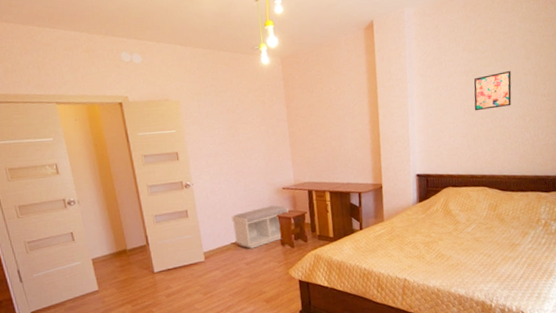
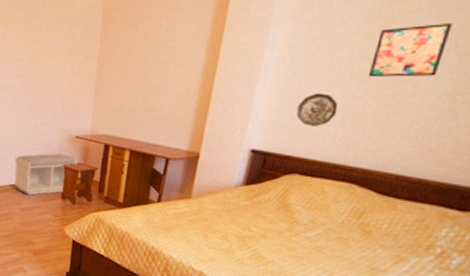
decorative plate: none [438,126,463,151] -> present [296,93,339,127]

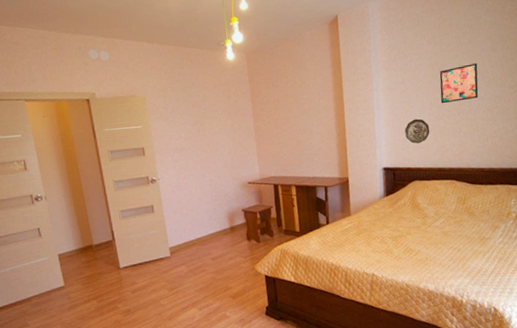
bench: present [14,153,77,195] -> none [197,200,254,244]

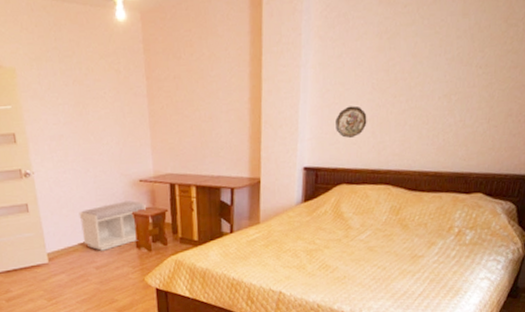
bench: none [197,200,254,244] -> present [79,200,146,251]
wall art: present [439,62,479,104] -> none [385,31,440,87]

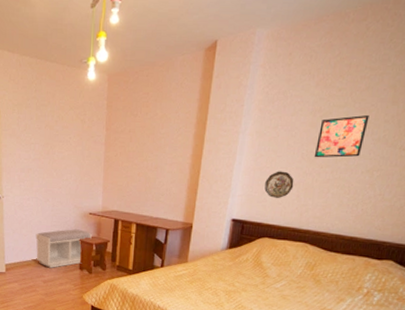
wall art: none [385,31,440,87] -> present [314,114,369,158]

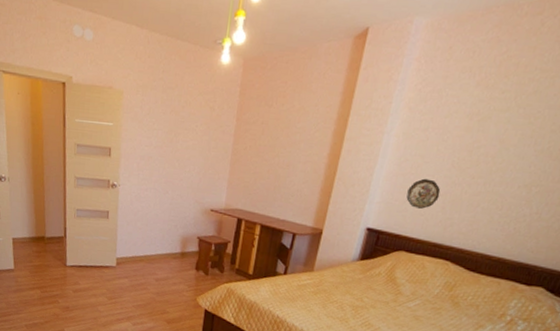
bench: present [35,229,92,268] -> none [149,225,212,266]
wall art: present [314,114,369,158] -> none [465,122,534,169]

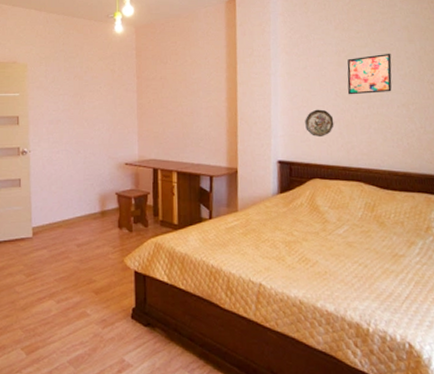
wall art: none [465,122,534,169] -> present [347,53,392,95]

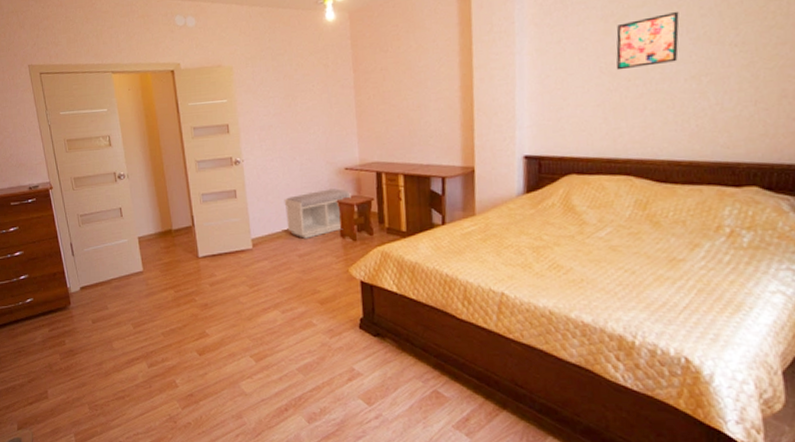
bench: none [67,182,129,228] -> present [284,188,351,239]
decorative plate: present [305,109,334,138] -> none [559,91,597,126]

